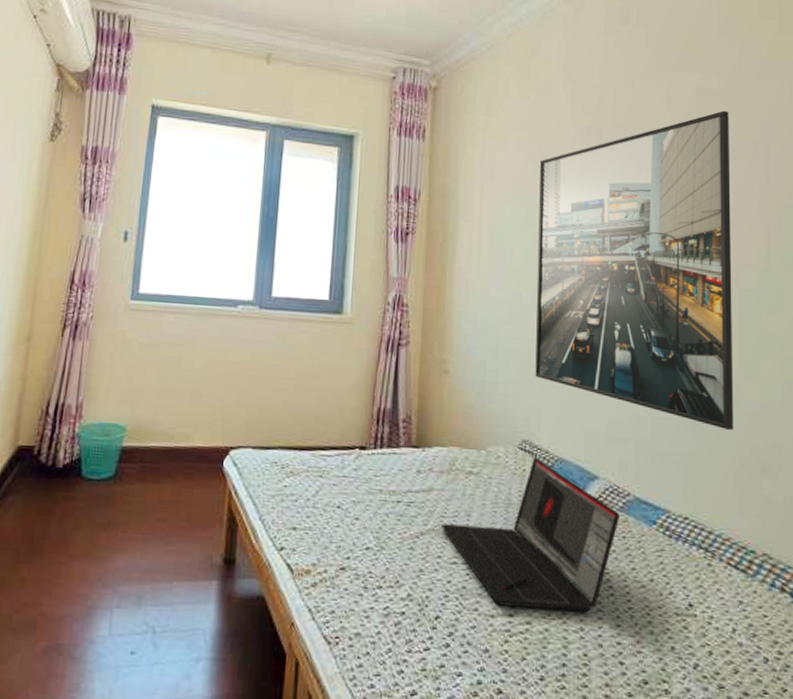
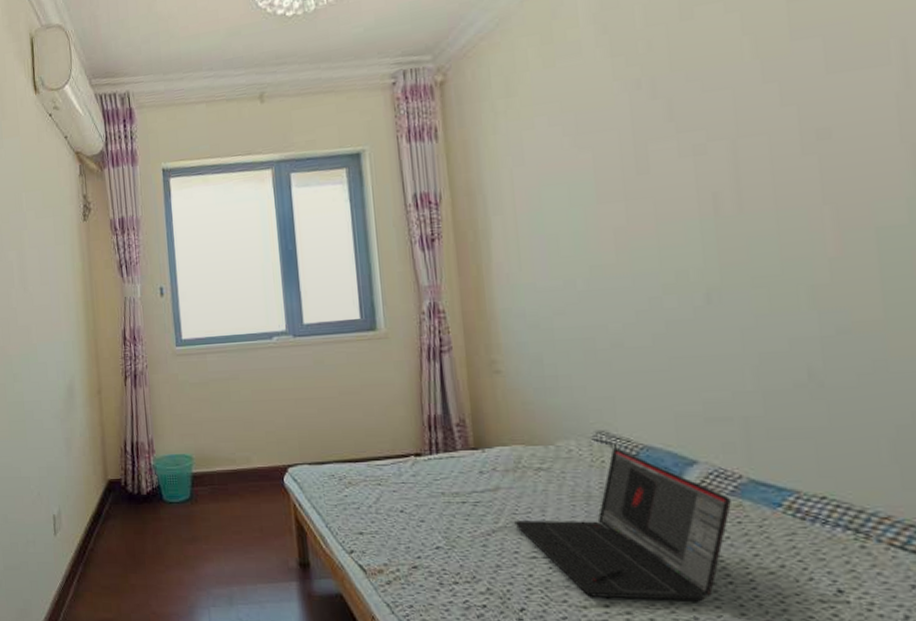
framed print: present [535,110,734,431] -> none [578,13,883,396]

